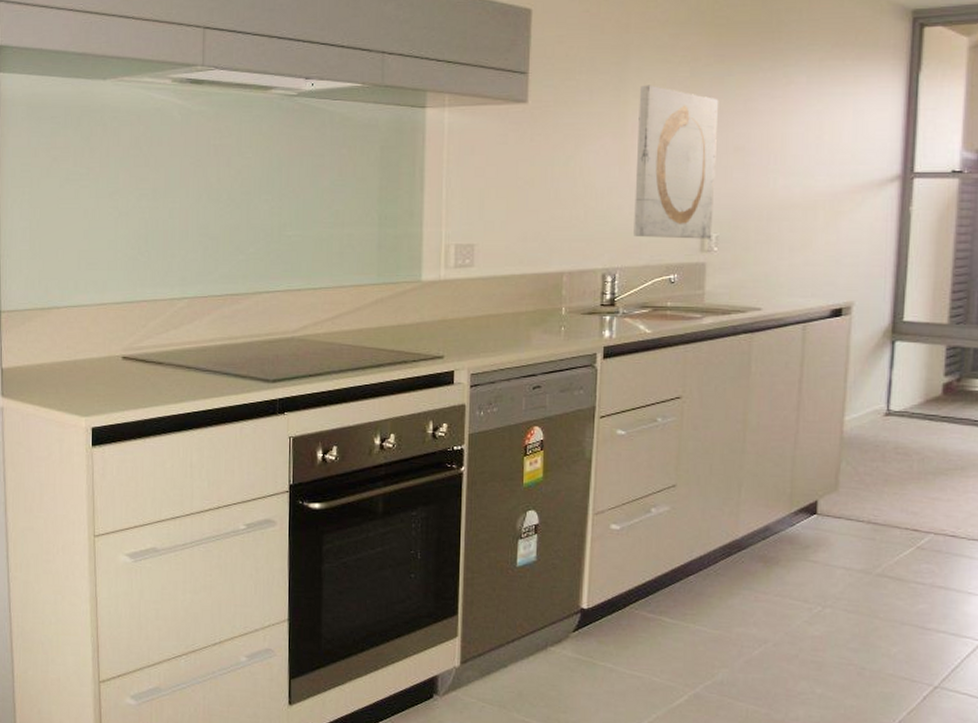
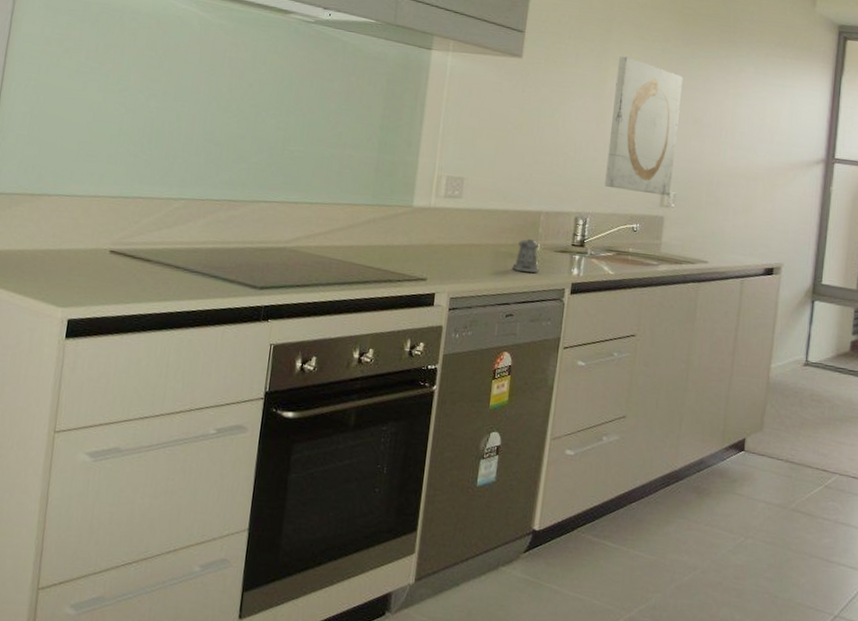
pepper shaker: none [536,303,566,340] -> present [512,239,539,273]

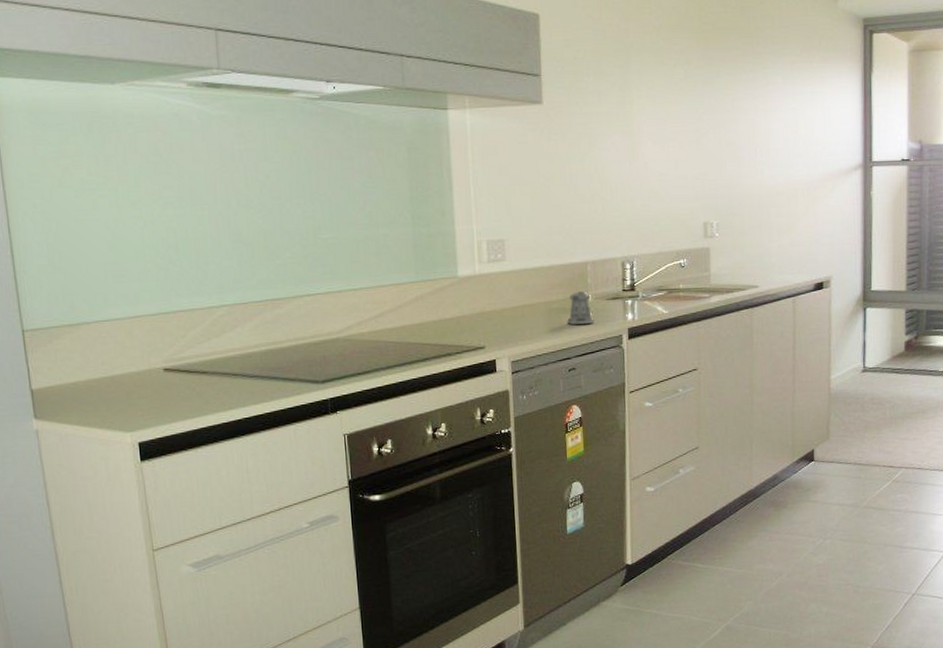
wall art: present [605,56,684,196] -> none [641,86,713,227]

